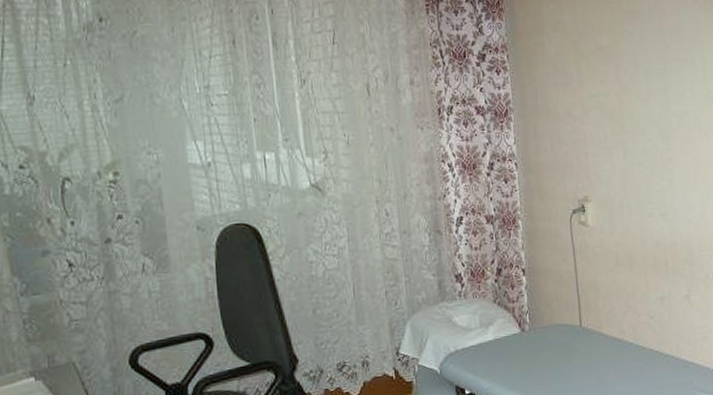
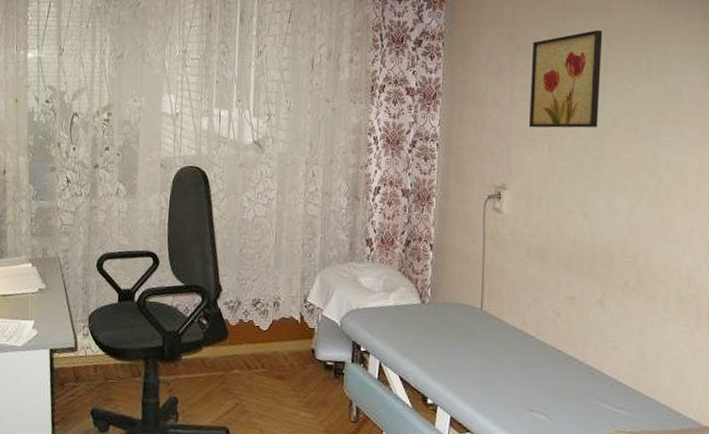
wall art: none [596,33,665,136] -> present [529,30,603,128]

